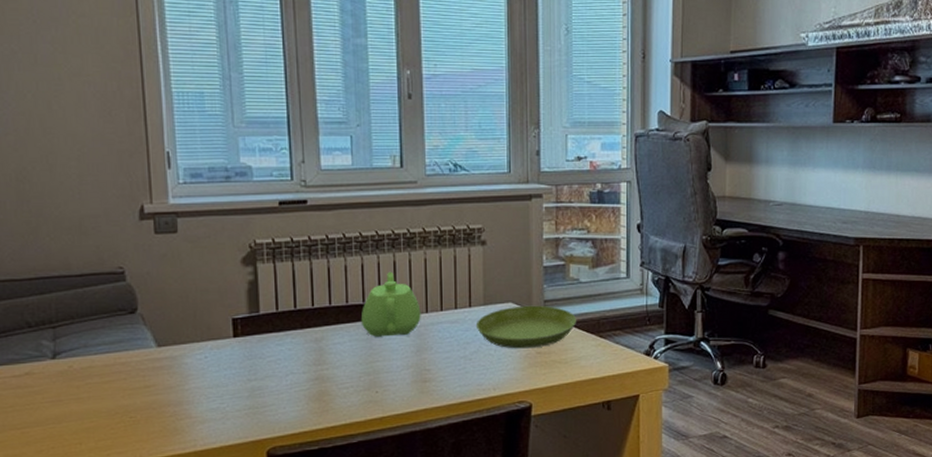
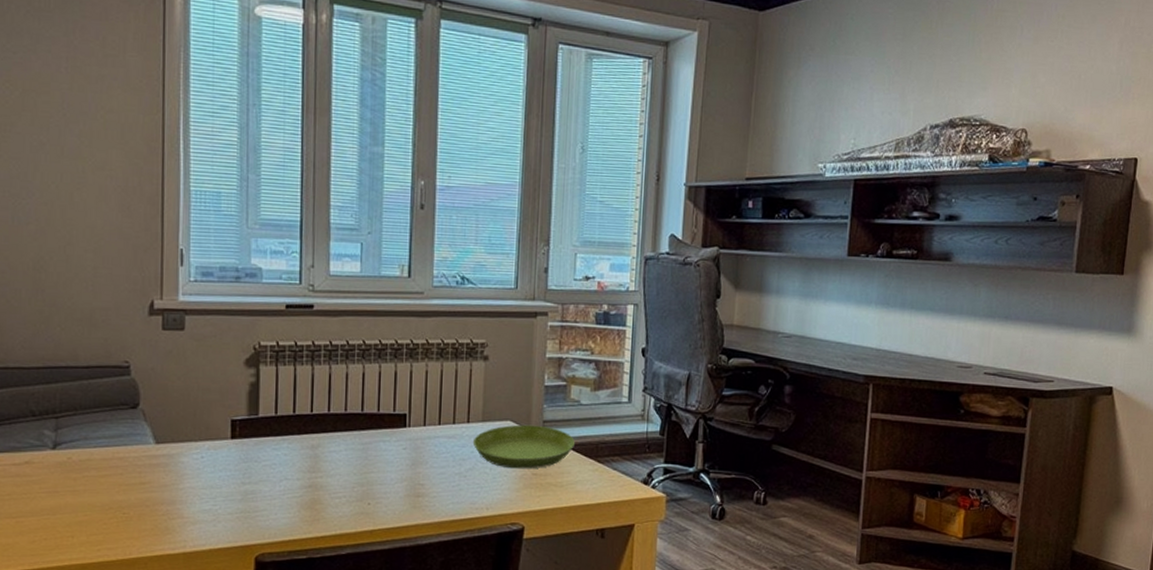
teapot: present [360,271,421,337] -> none [358,381,419,448]

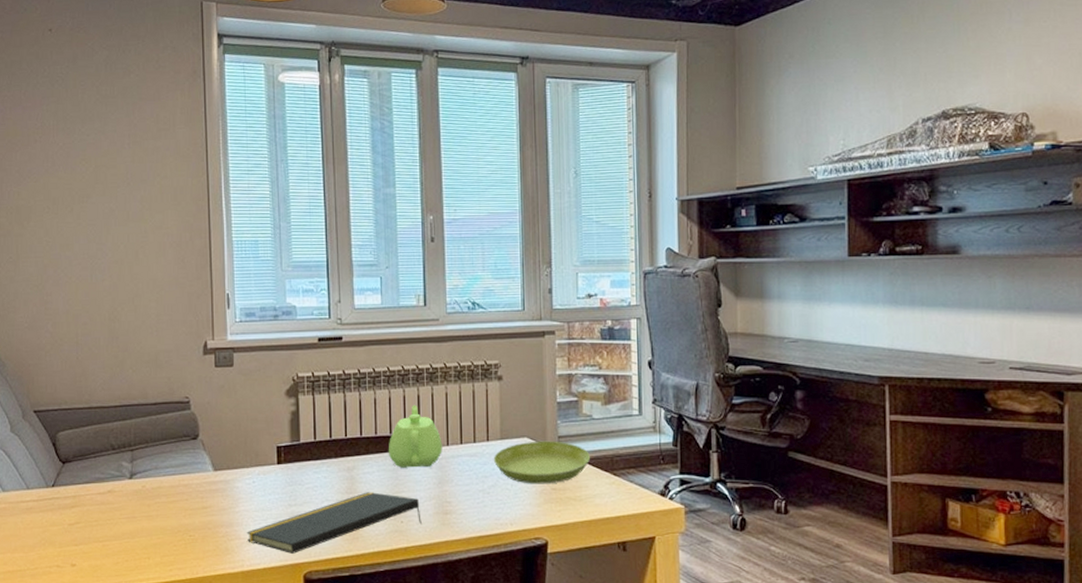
notepad: none [191,471,391,535] -> present [246,492,422,554]
teapot: none [358,381,419,448] -> present [388,404,443,468]

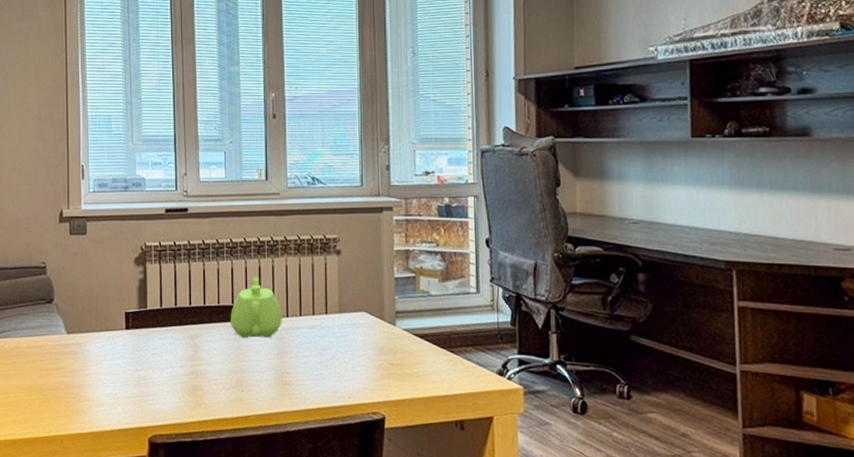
notepad: present [246,492,422,554] -> none [96,360,262,417]
saucer: present [493,441,591,484] -> none [331,315,428,359]

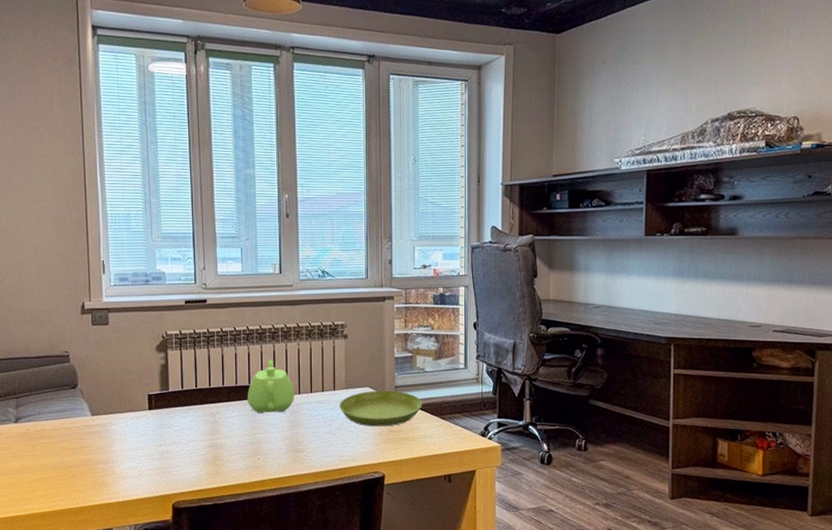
saucer: none [331,315,428,359] -> present [339,390,423,427]

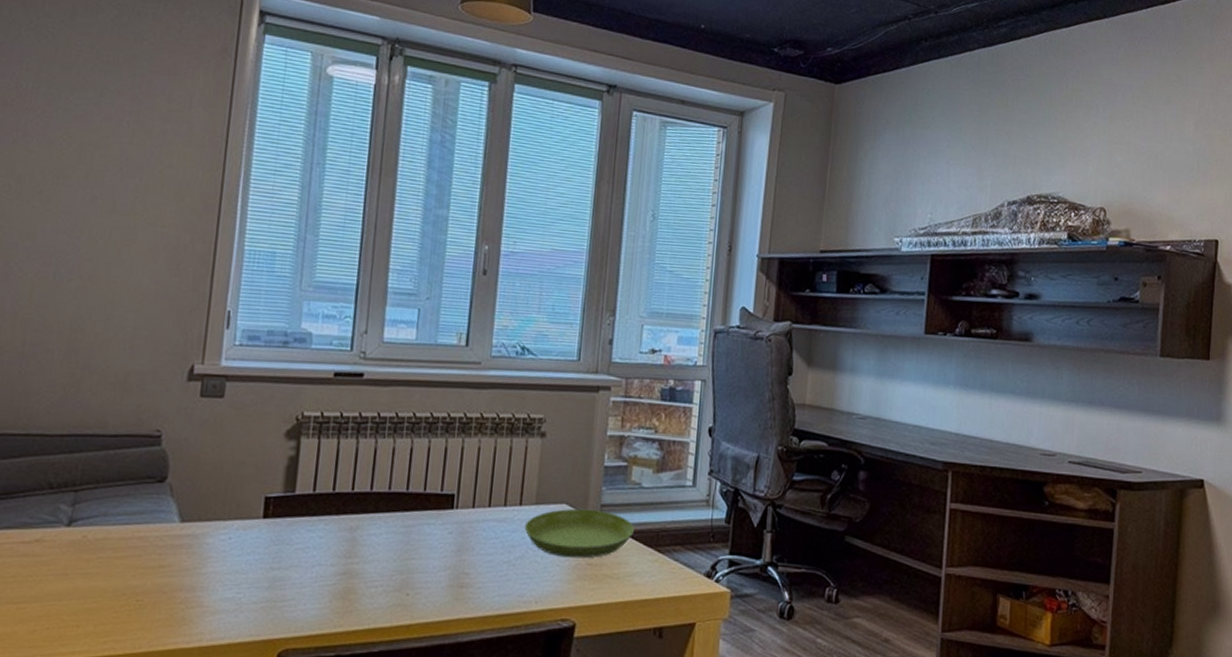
teapot: present [247,359,295,413] -> none [401,458,468,532]

